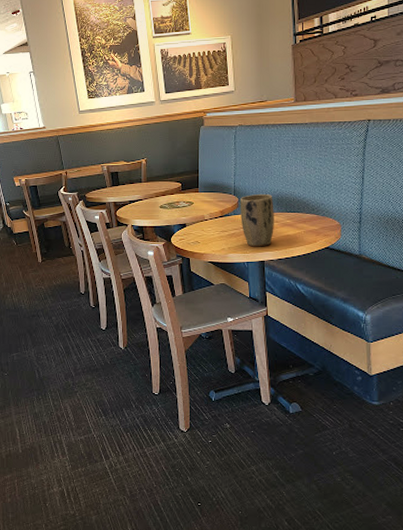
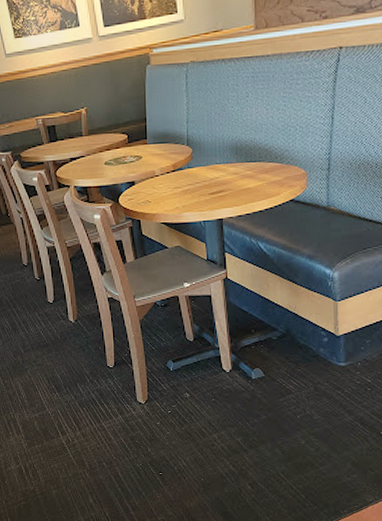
plant pot: present [239,194,274,247] -> none [193,142,233,204]

